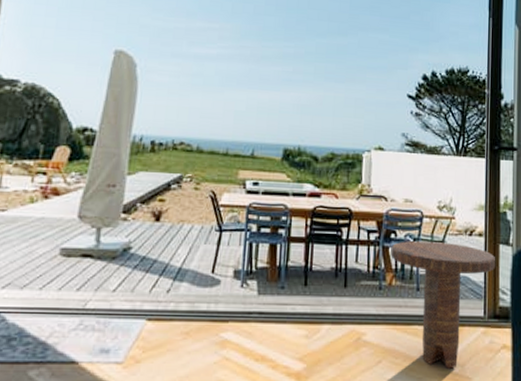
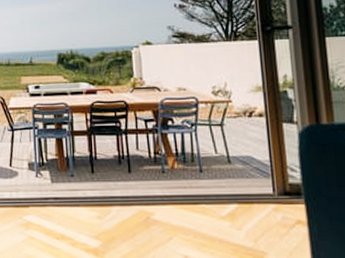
side table: present [390,240,495,369] -> none [169,125,280,244]

